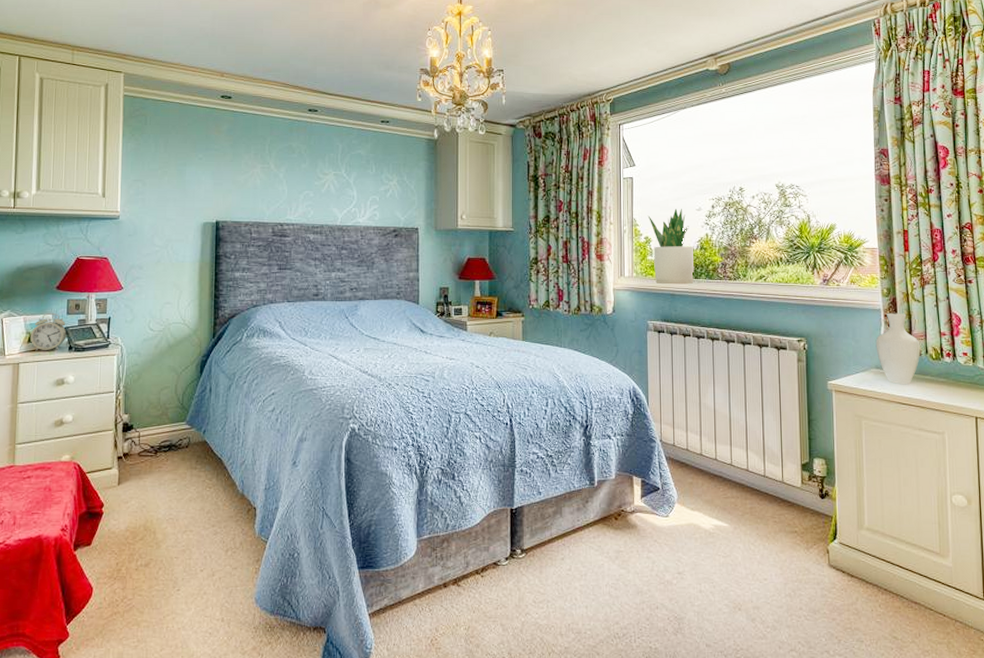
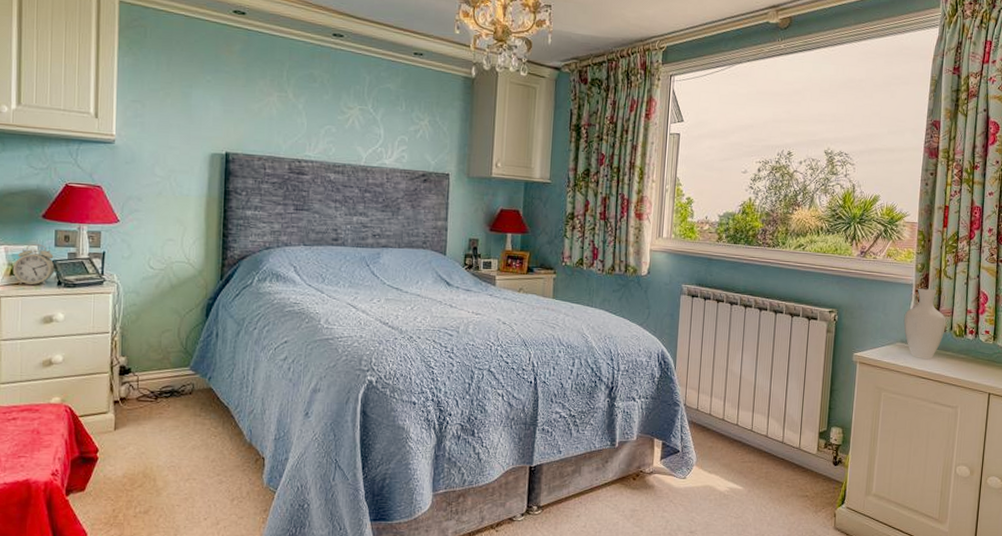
planter: present [647,209,695,285] -> none [691,170,736,250]

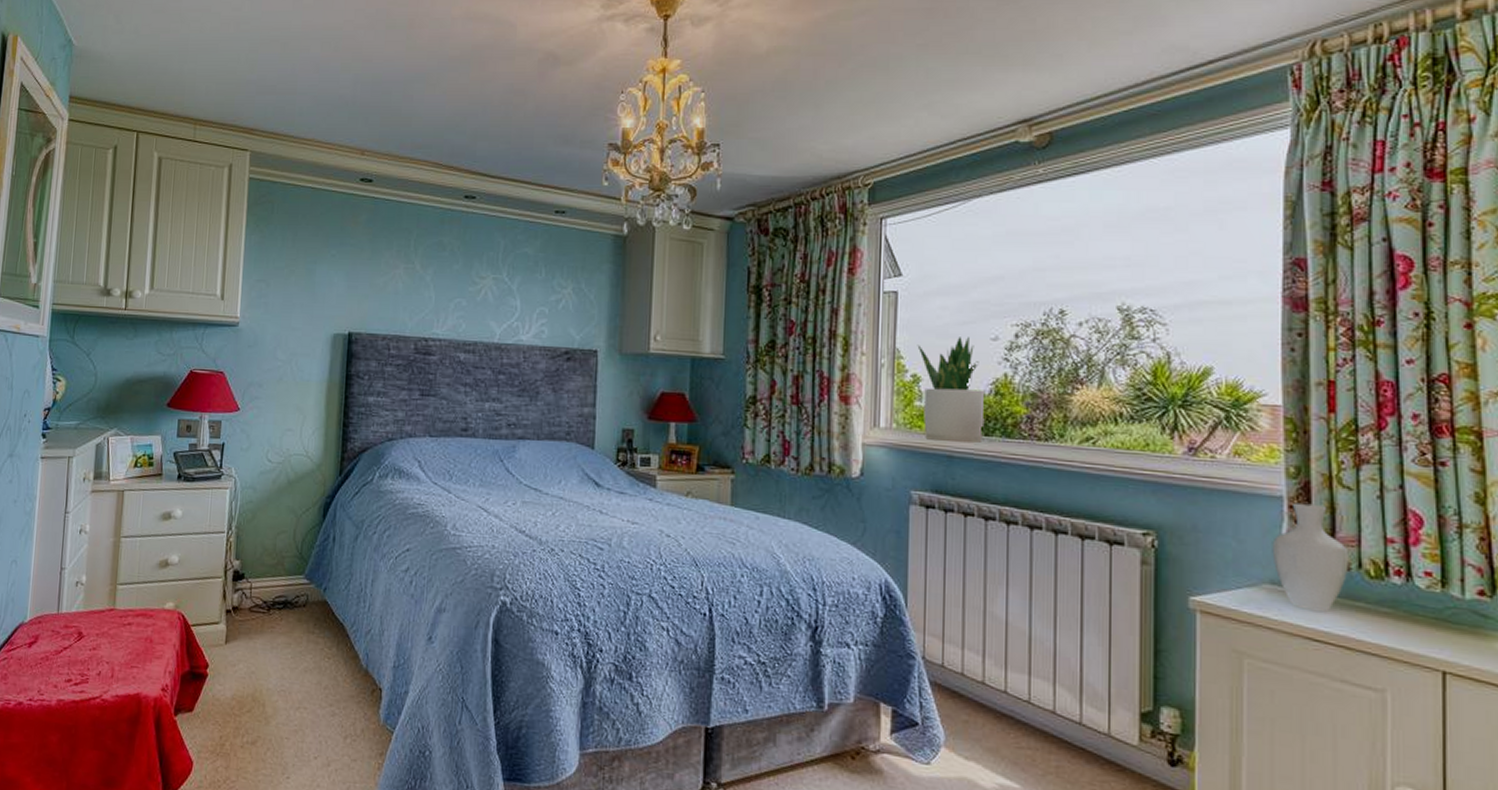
alarm clock: present [12,244,55,285] -> none [136,434,176,478]
planter: none [691,170,736,250] -> present [917,337,985,444]

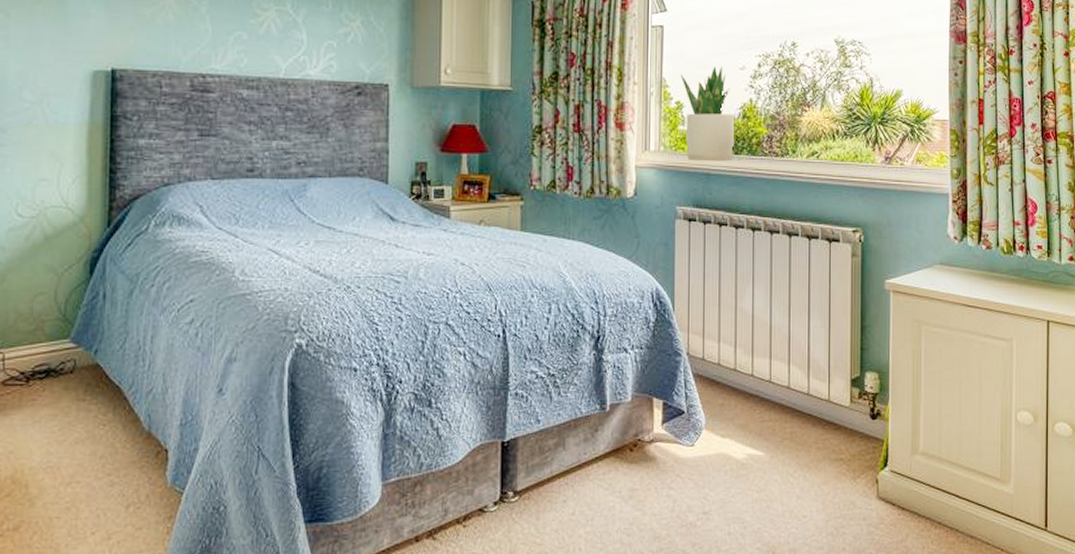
vase: present [1272,502,1349,613] -> none [941,198,991,284]

